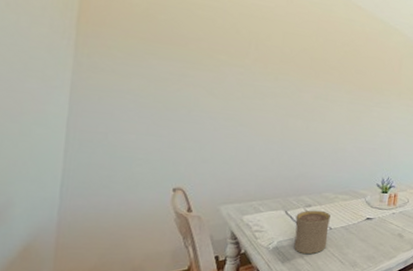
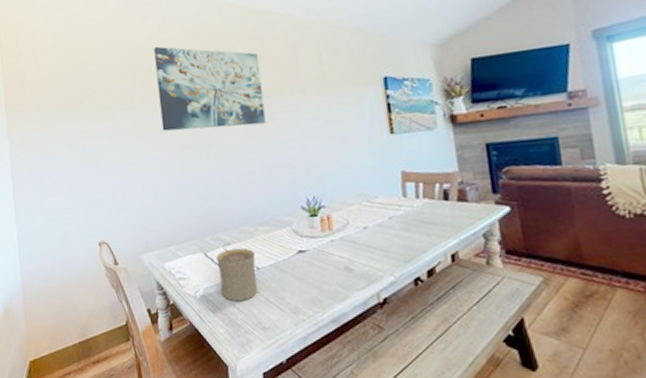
wall art: none [269,17,371,113] -> present [154,46,266,131]

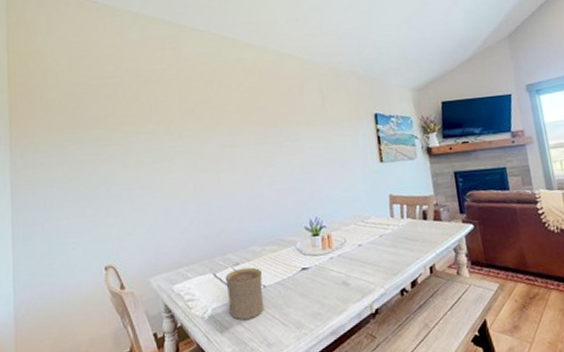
wall art: present [154,46,266,131] -> none [171,76,275,156]

